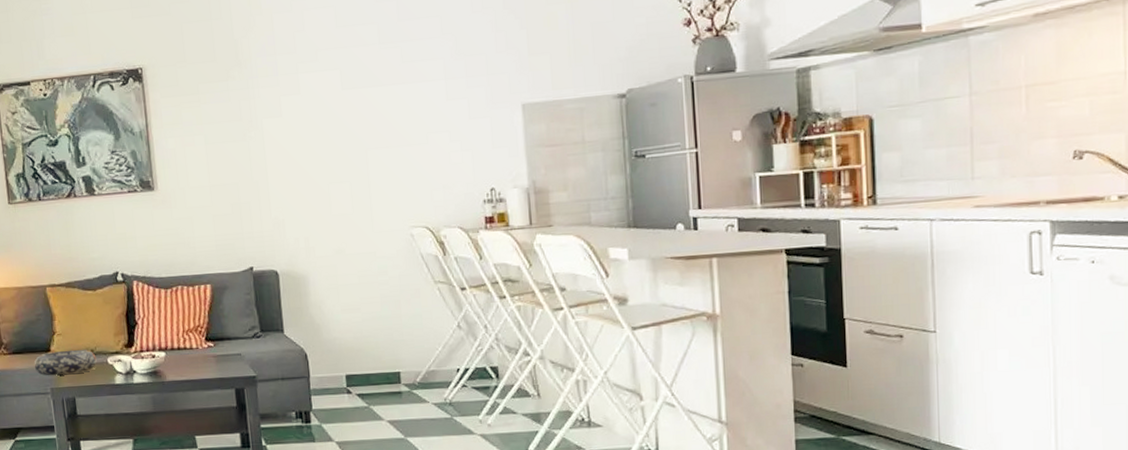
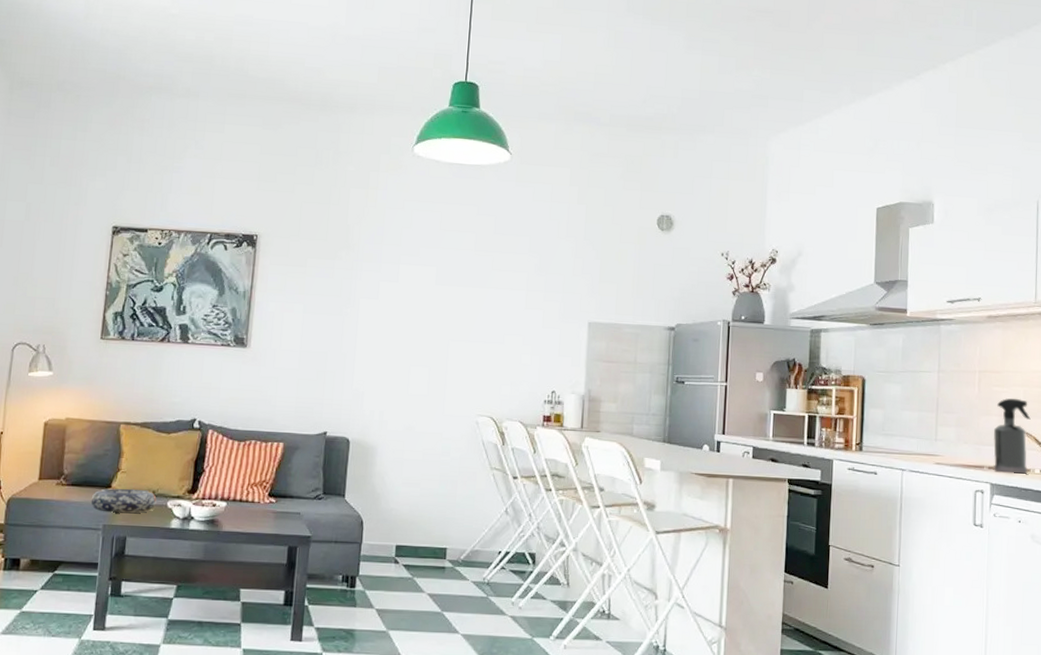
spray bottle: none [1050,111,1102,208] -> present [993,398,1031,475]

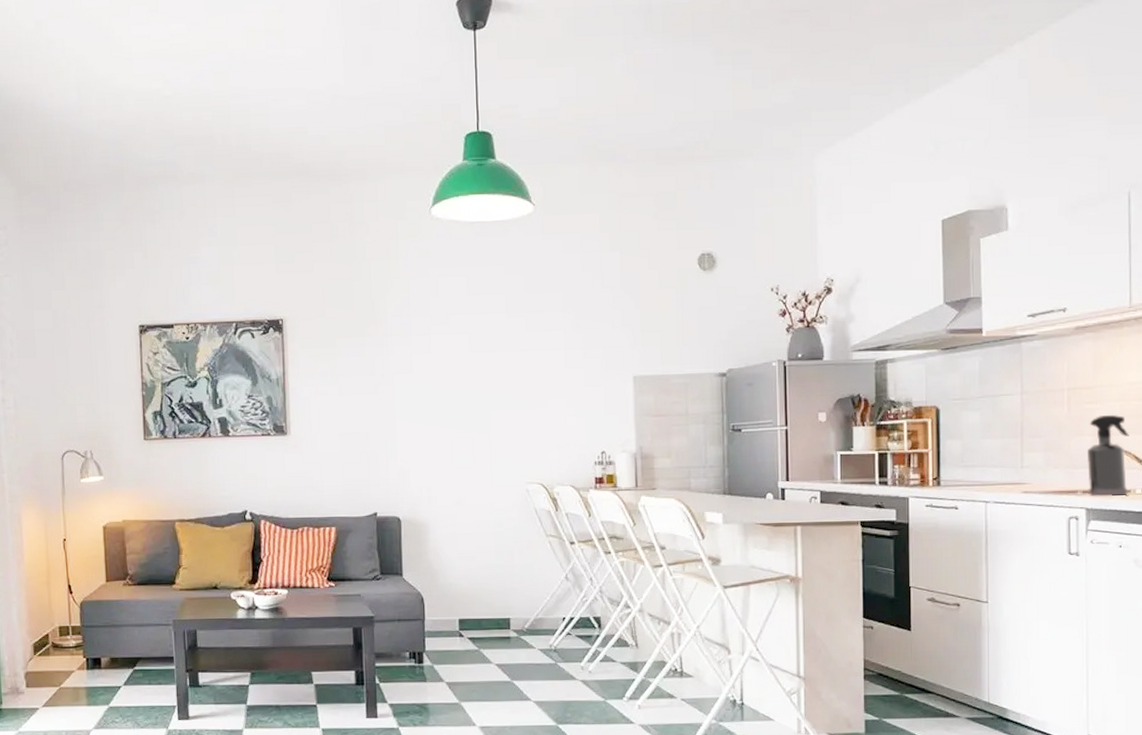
decorative bowl: present [90,488,157,514] -> none [158,583,220,608]

